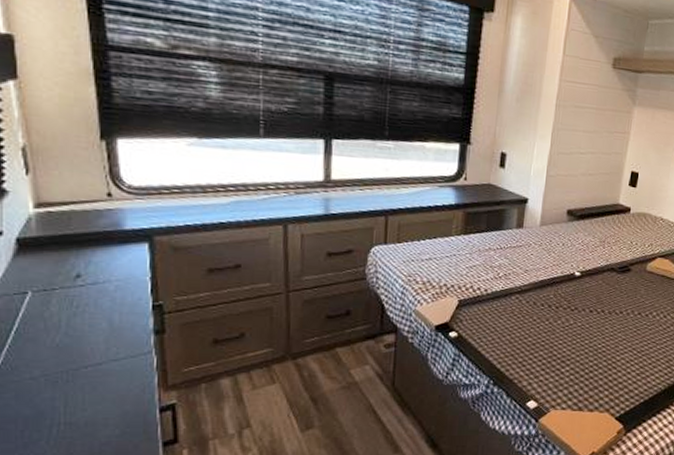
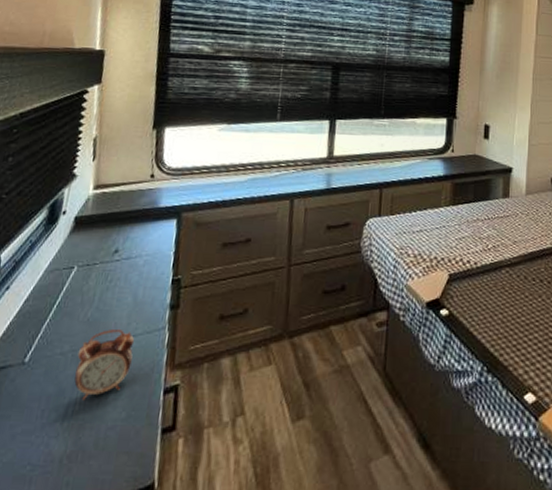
alarm clock: none [51,353,118,421] -> present [74,328,135,401]

